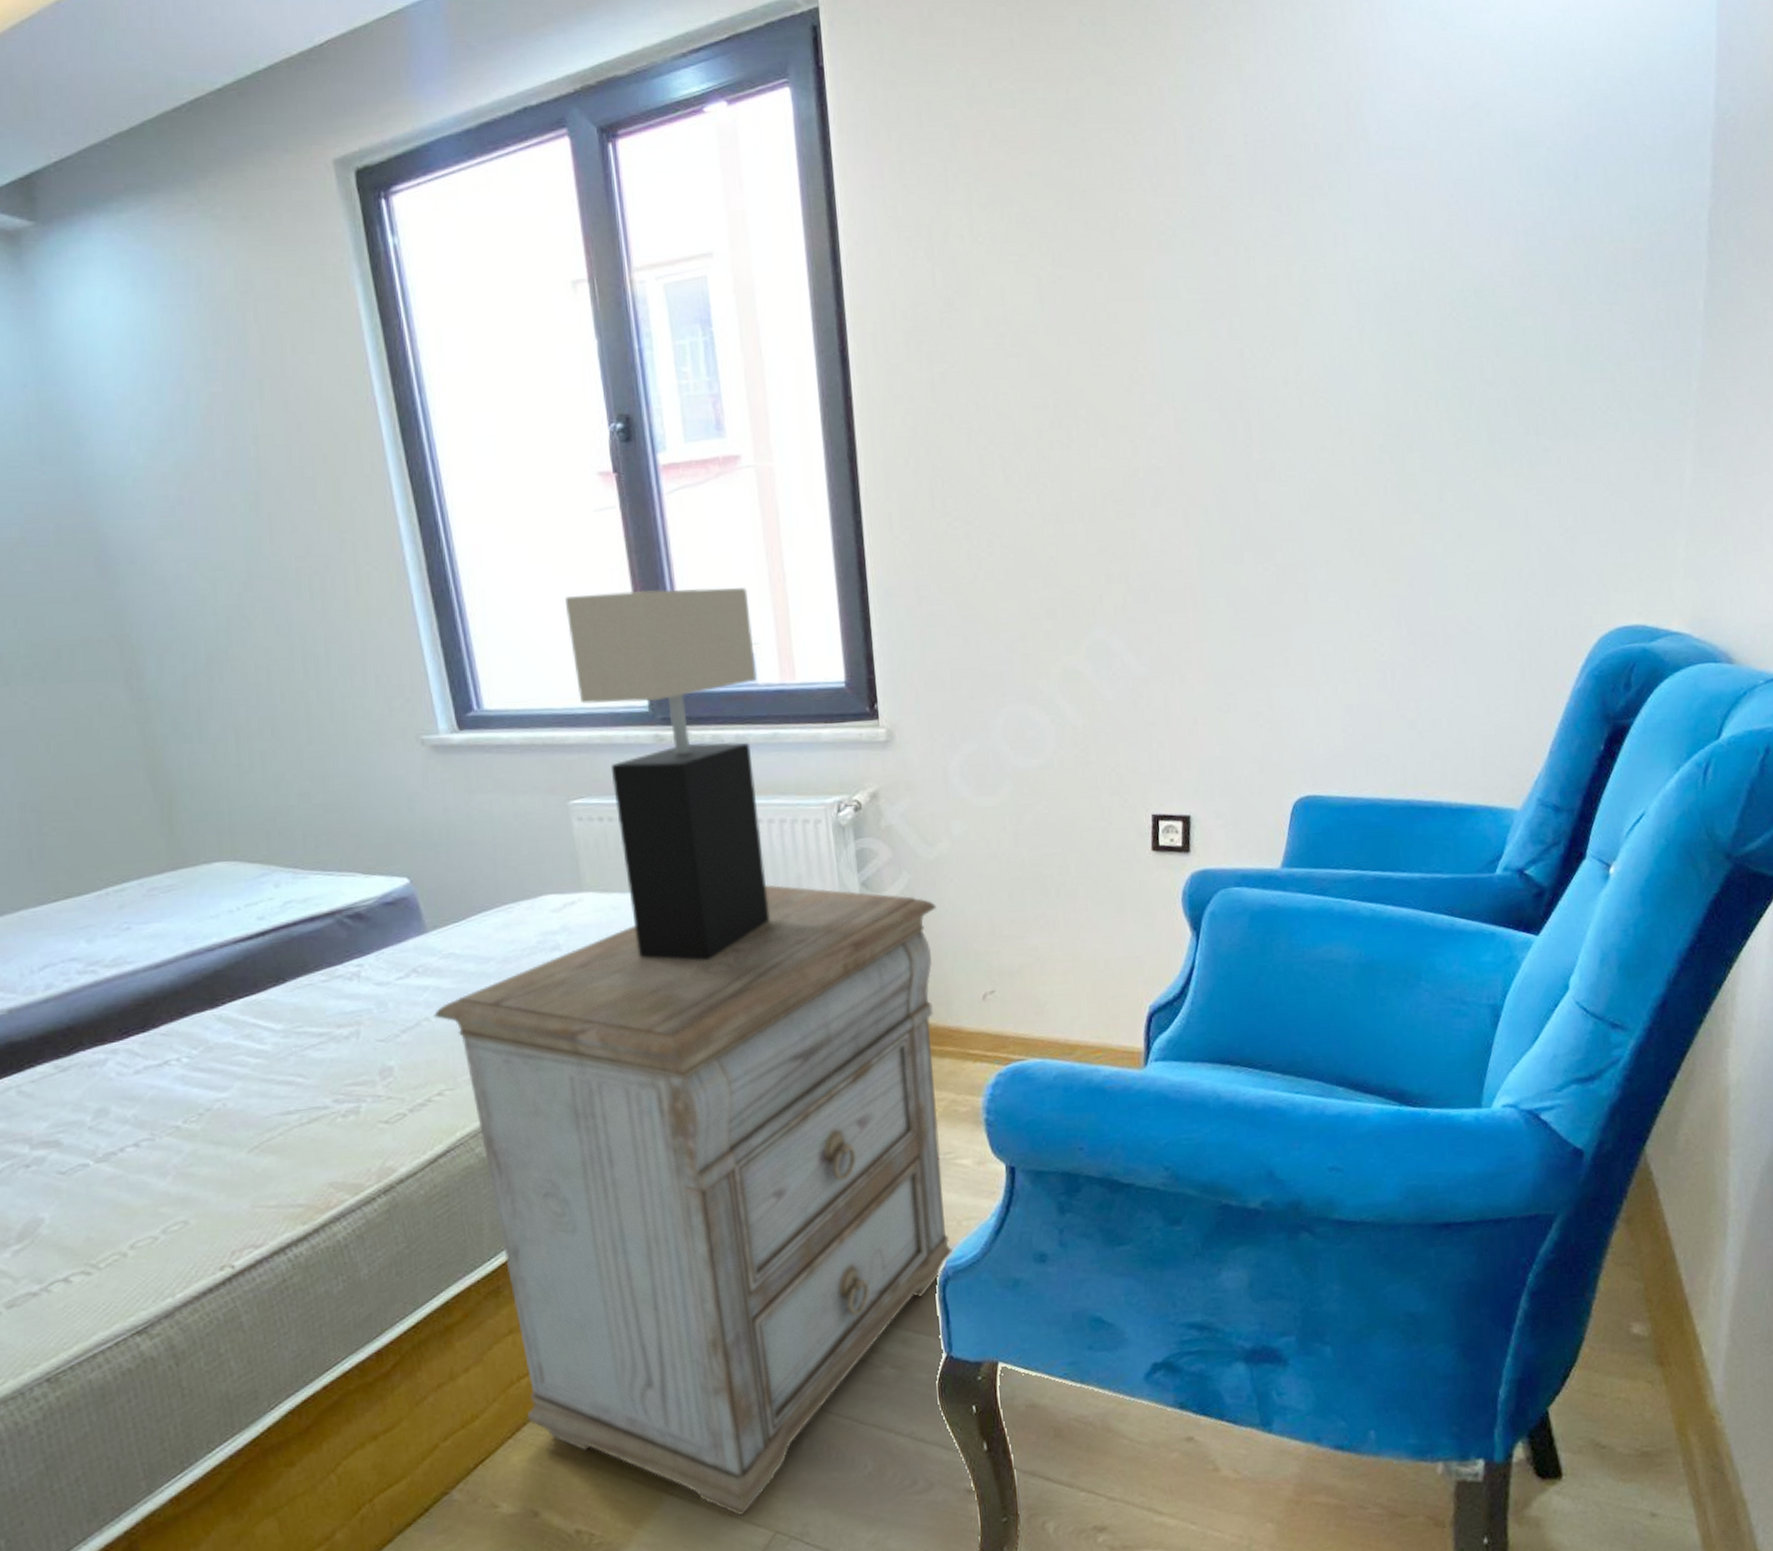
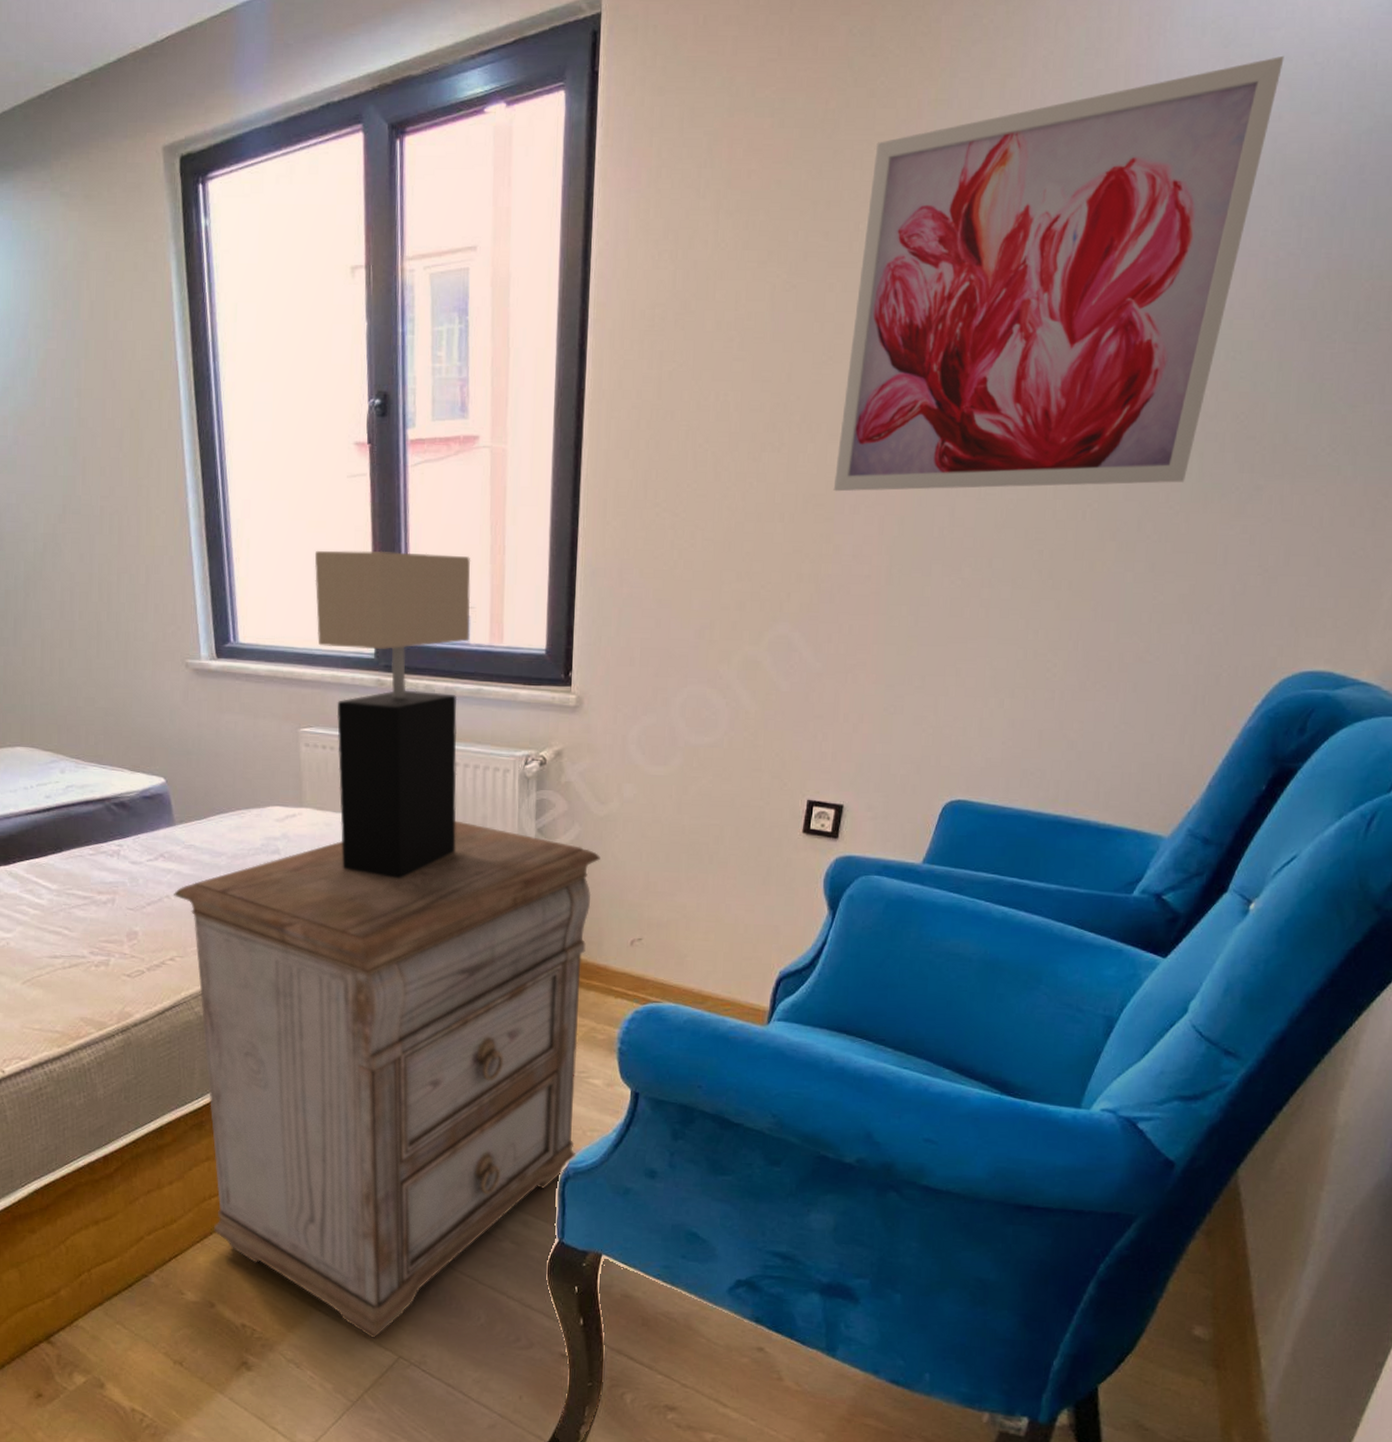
wall art: none [1123,36,1500,486] -> present [833,55,1284,492]

